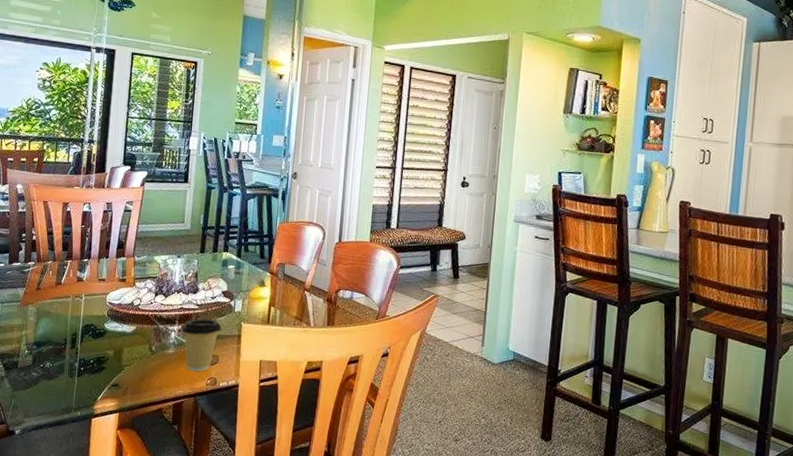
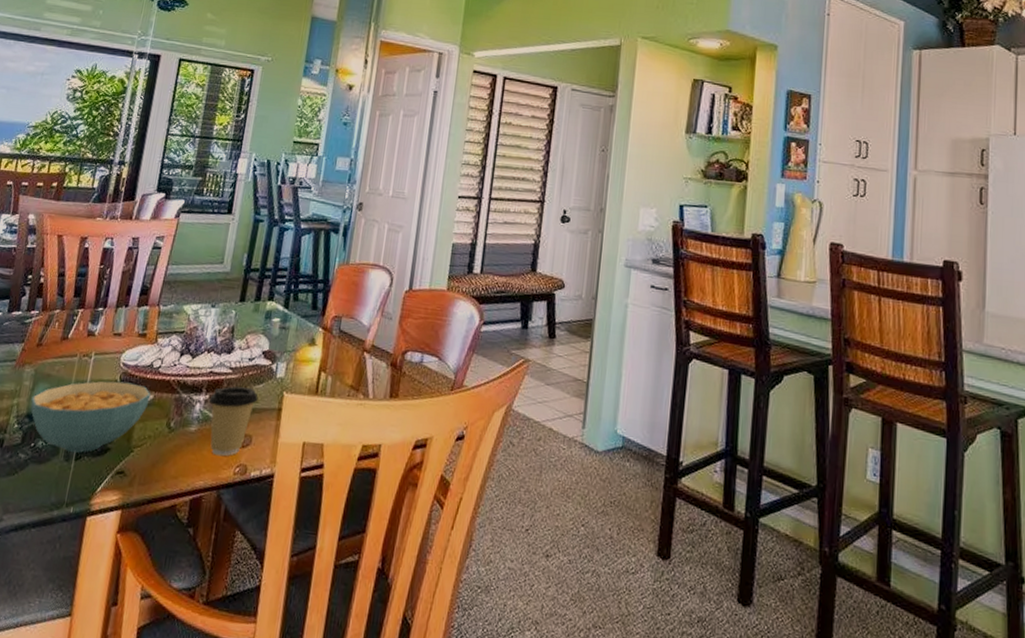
cereal bowl: none [37,316,134,371] -> present [30,381,151,453]

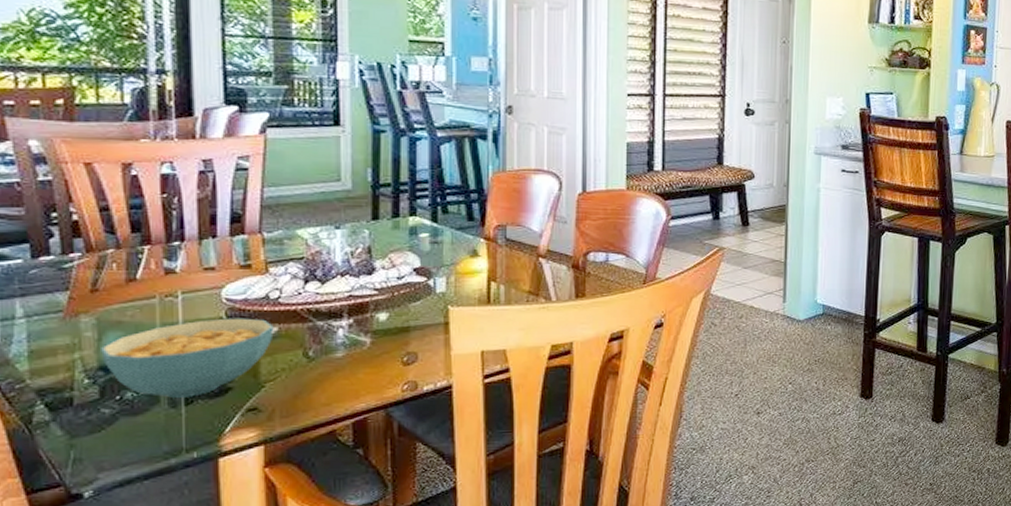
coffee cup: present [208,386,258,457] -> none [354,307,417,377]

